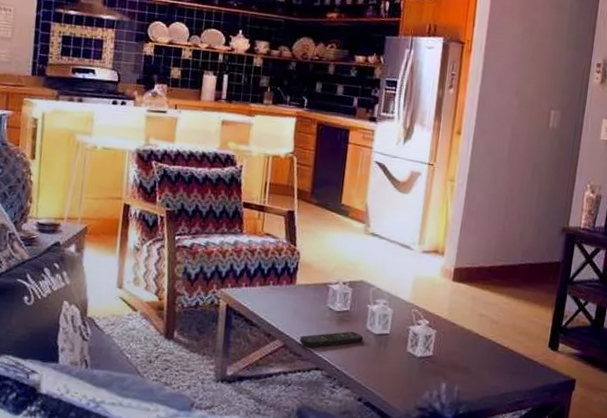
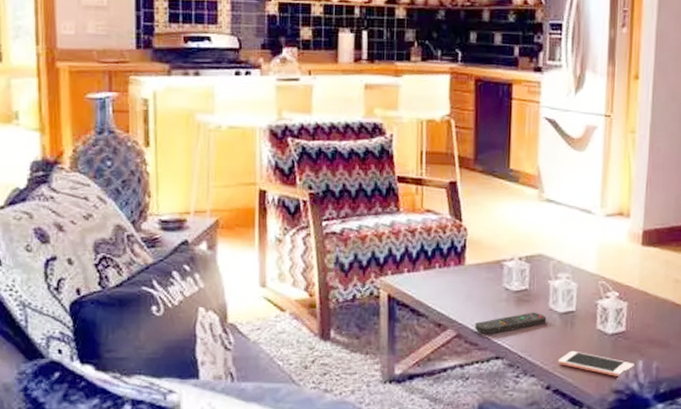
cell phone: none [370,368,438,397] -> present [557,350,634,378]

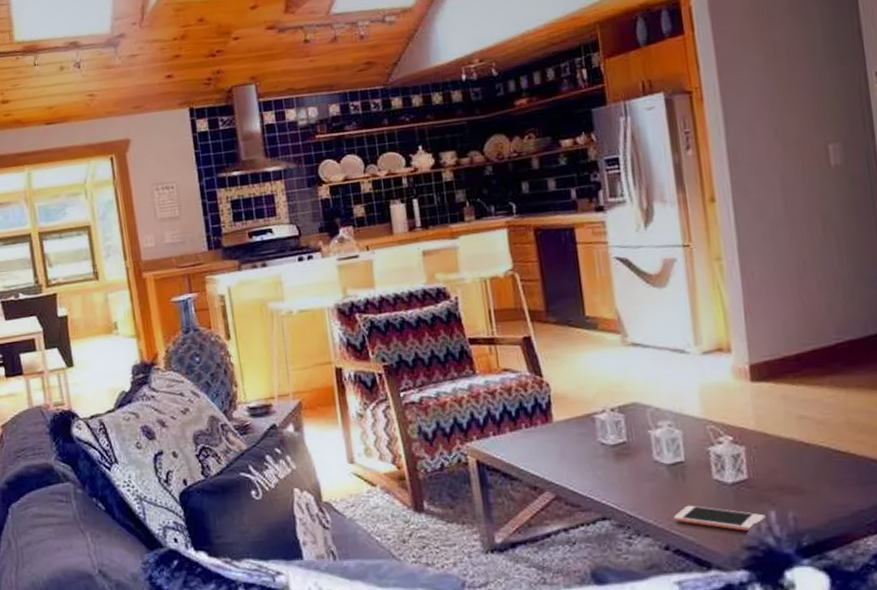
remote control: present [475,312,547,335] -> none [573,465,654,495]

